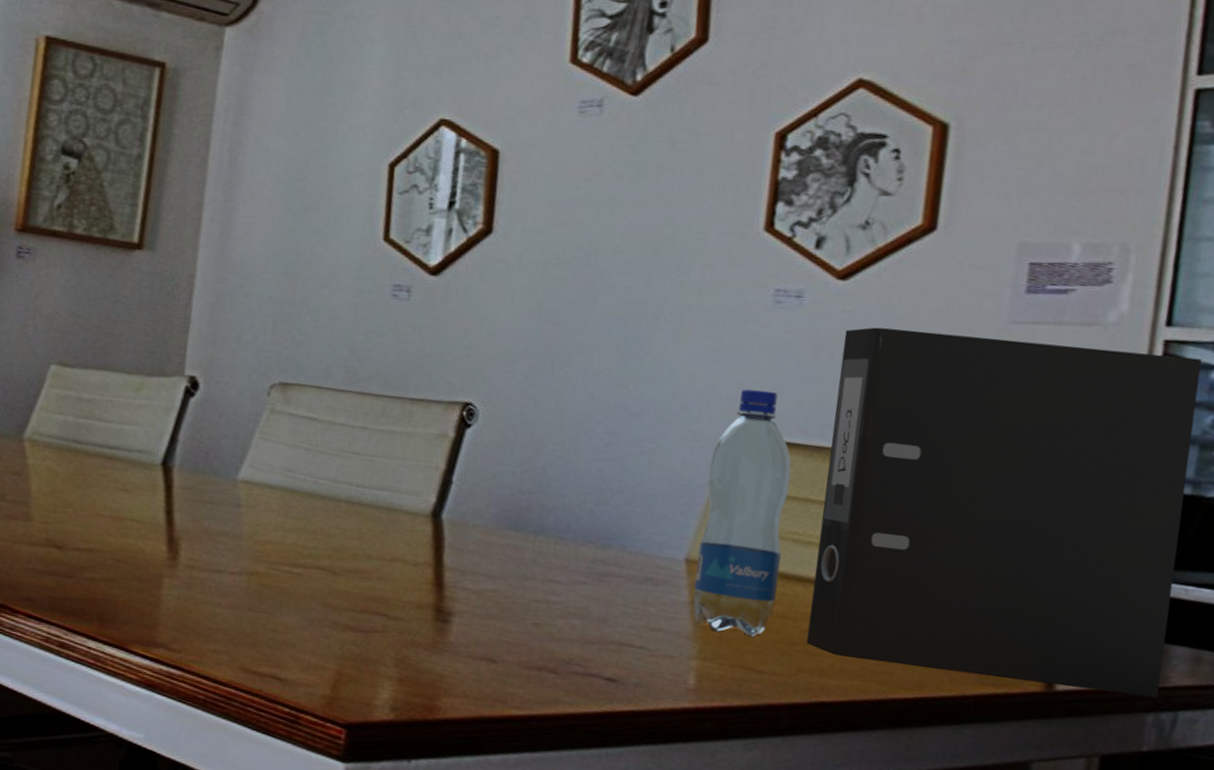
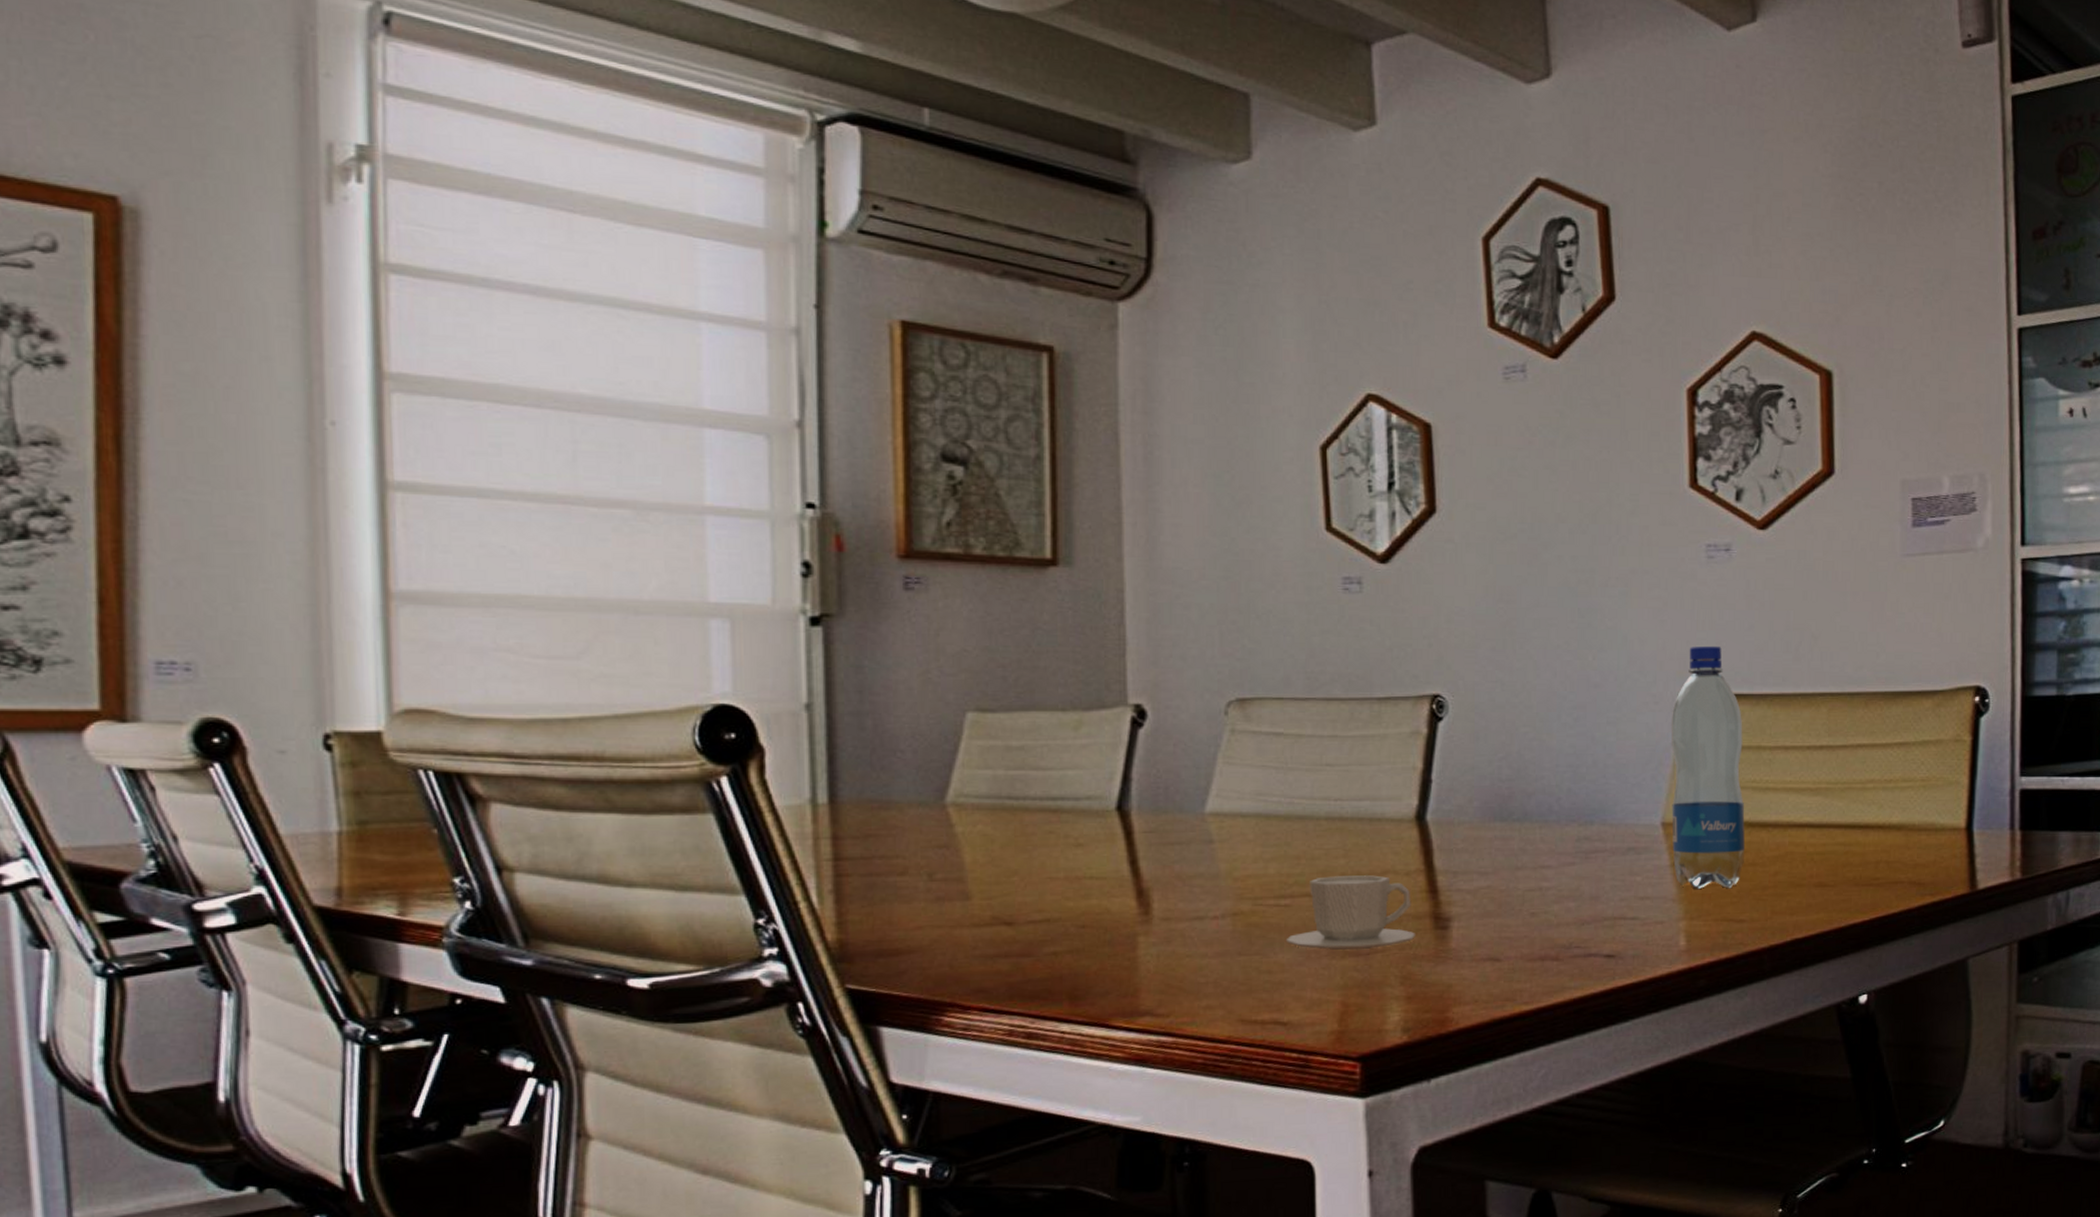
cup: none [293,554,417,629] -> present [1286,875,1415,951]
binder: present [806,327,1202,698] -> none [1771,572,2054,892]

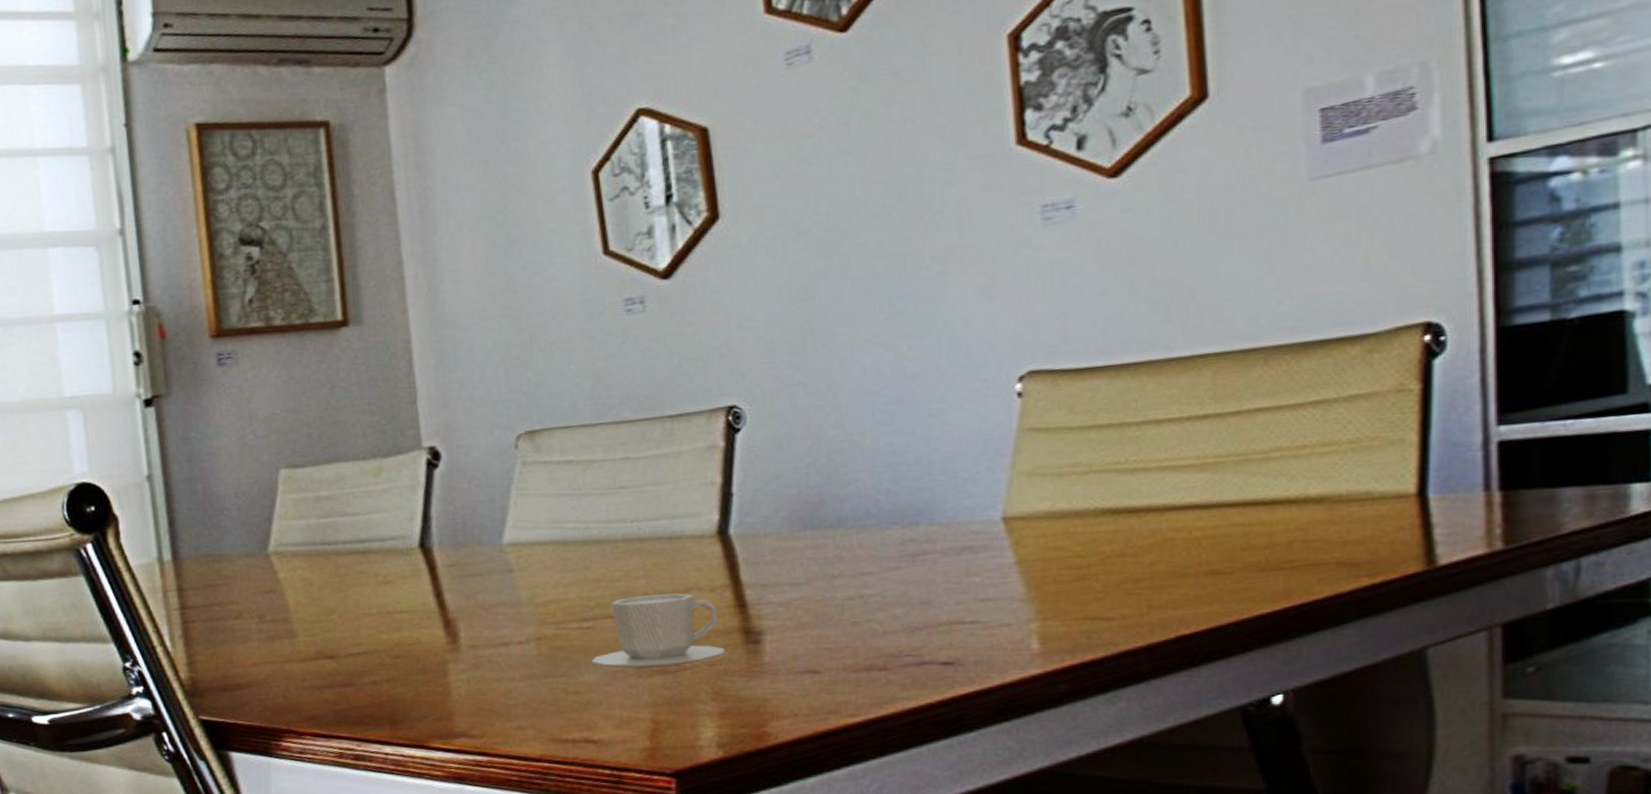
bottle: present [1670,646,1745,890] -> none [1007,316,1111,588]

